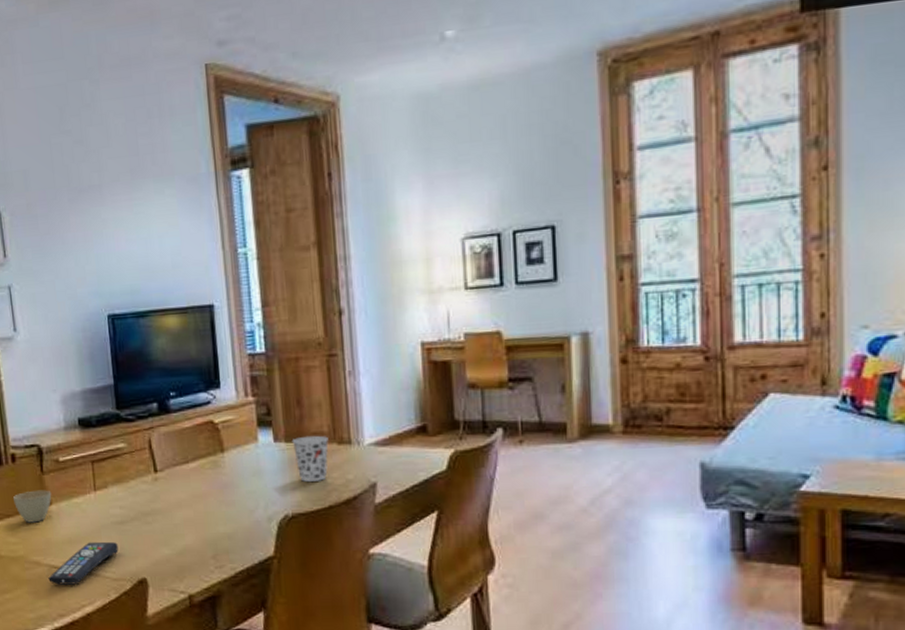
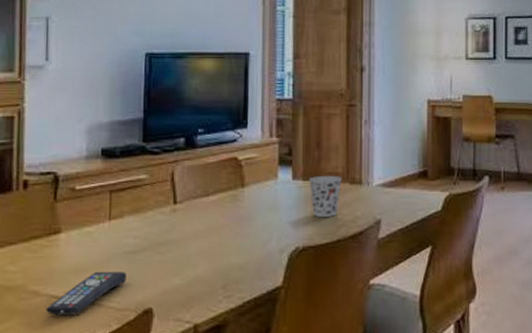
cup: present [13,490,52,523] -> none [19,218,63,251]

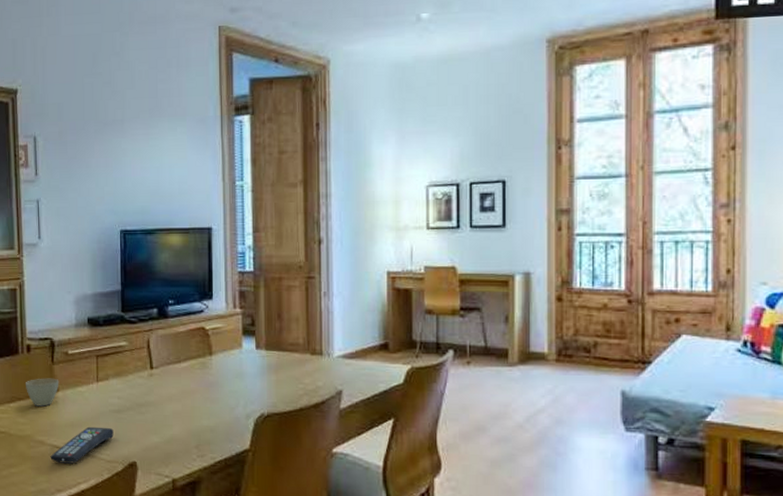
cup: none [19,218,63,251] -> present [26,378,59,407]
cup: present [309,175,342,217] -> none [271,345,303,386]

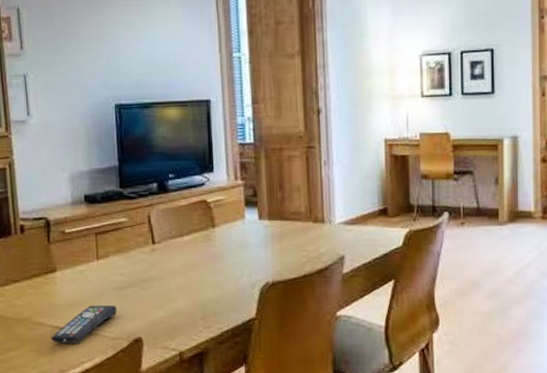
cup: present [26,378,59,407] -> none [21,258,57,288]

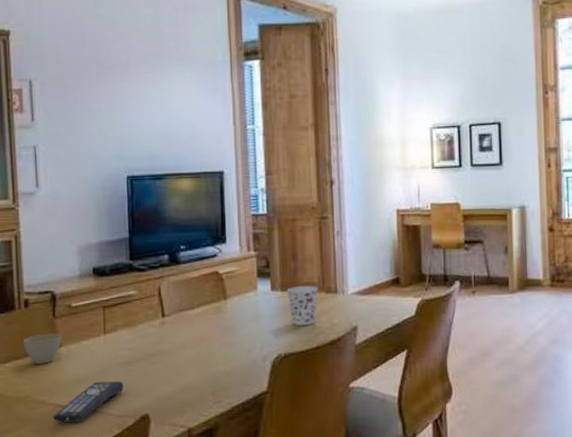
cup: none [21,258,57,288] -> present [24,333,62,364]
cup: none [274,214,305,254] -> present [286,285,318,325]

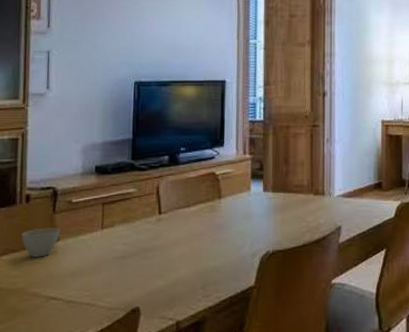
remote control: present [53,381,124,423] -> none [45,274,117,315]
cup: present [286,285,318,325] -> none [278,187,307,224]

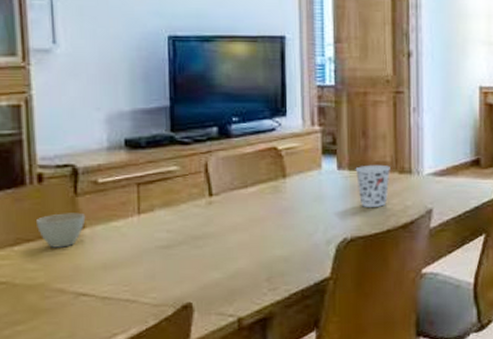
cup: none [278,187,307,224] -> present [355,164,390,207]

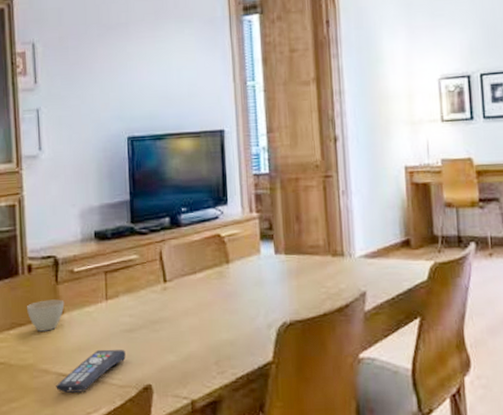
remote control: none [74,266,162,314] -> present [56,349,126,393]
cup: present [355,164,390,207] -> none [291,248,324,291]

